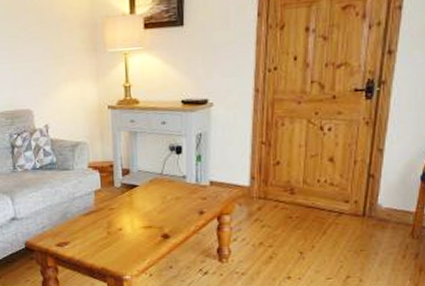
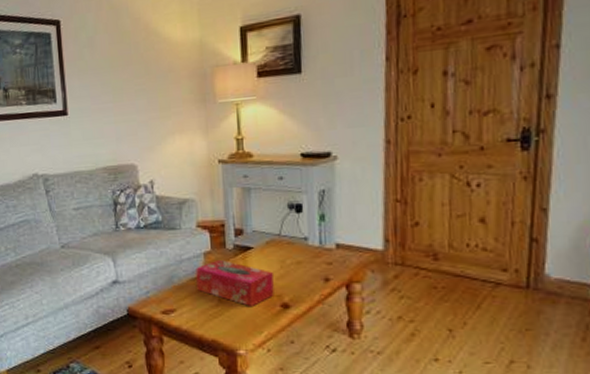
tissue box: none [87,196,156,237] -> present [196,259,274,306]

